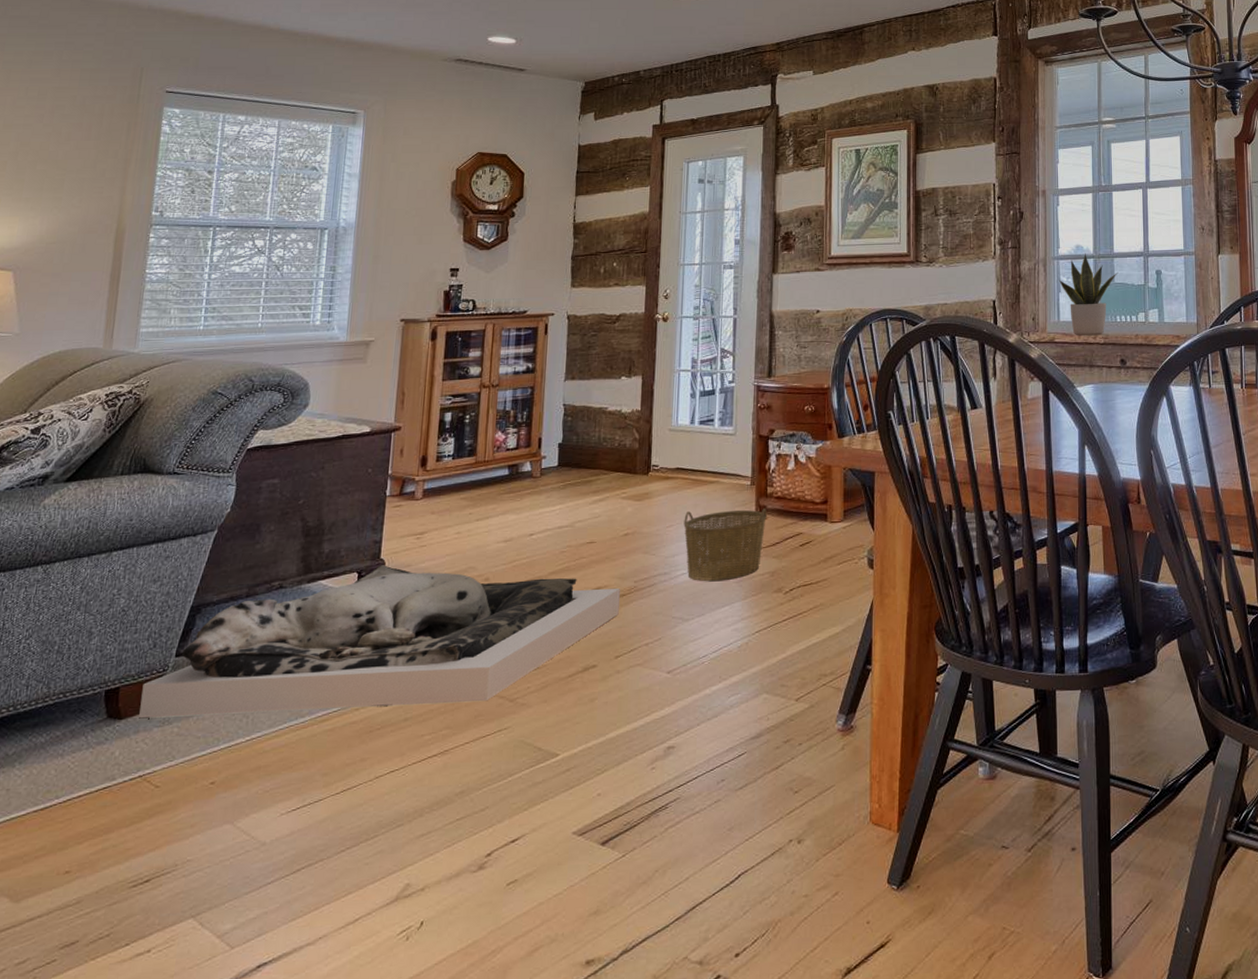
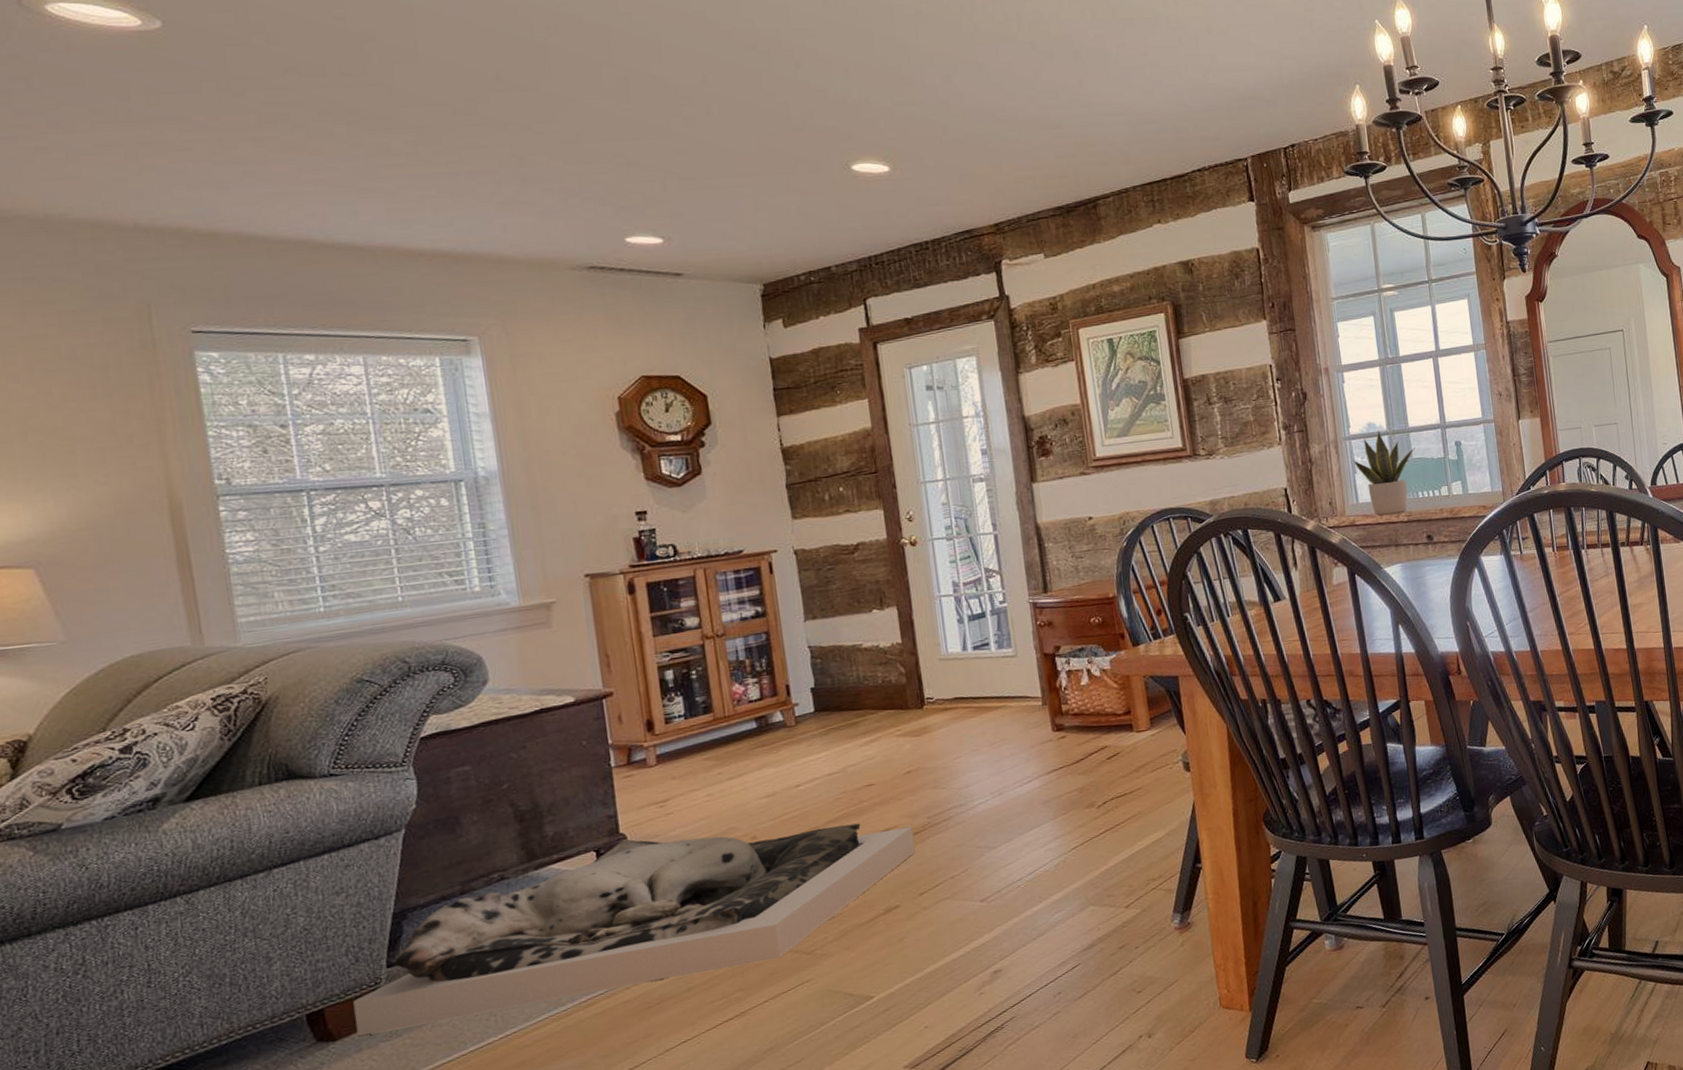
basket: present [683,508,768,582] -> none [972,727,1067,808]

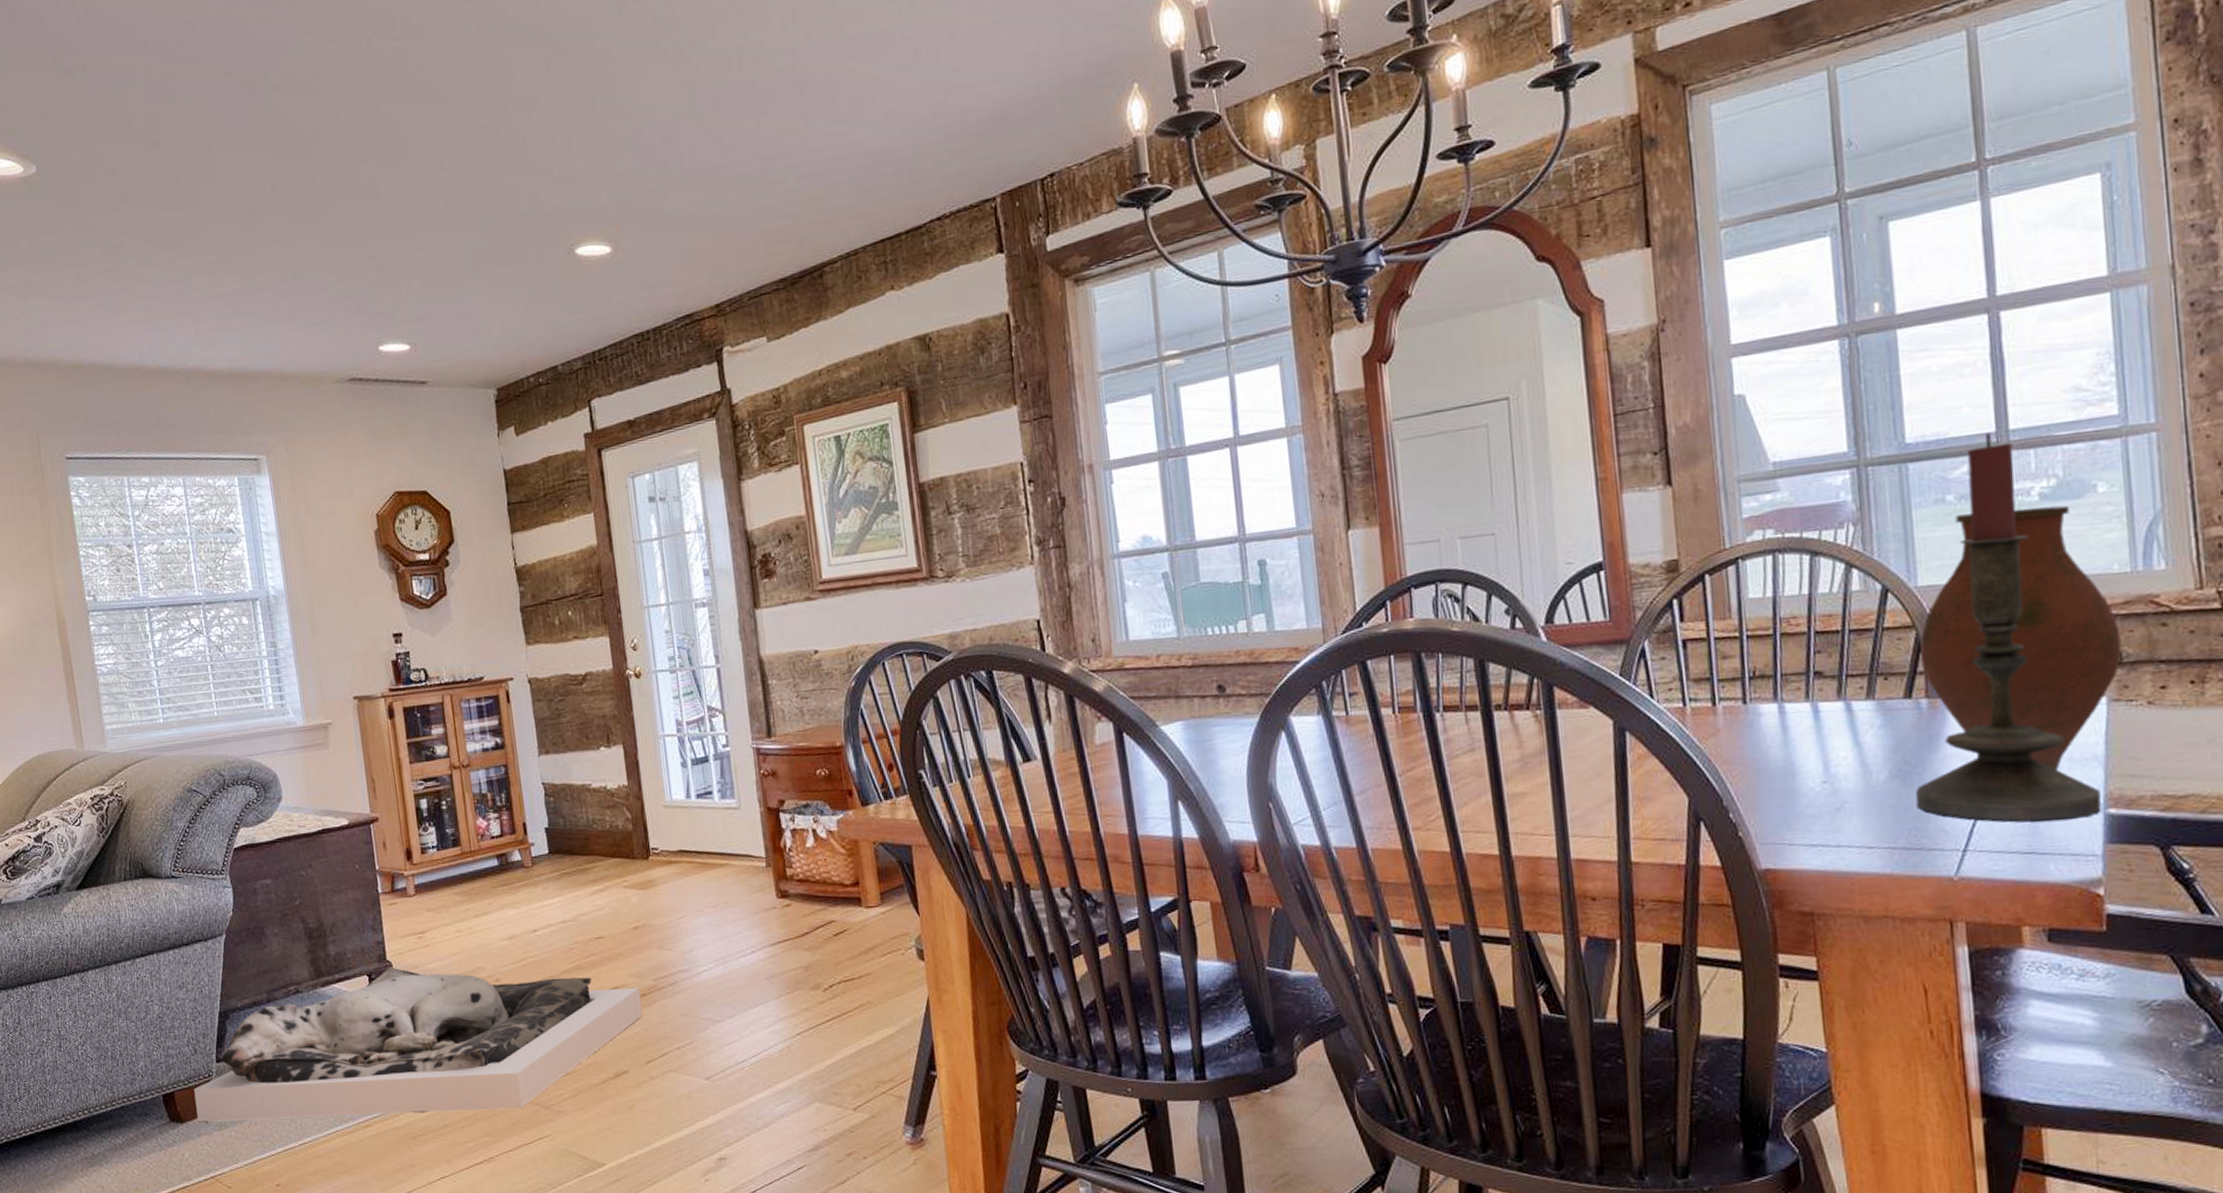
potted plant: present [1353,429,1416,517] -> none [1123,544,1205,659]

